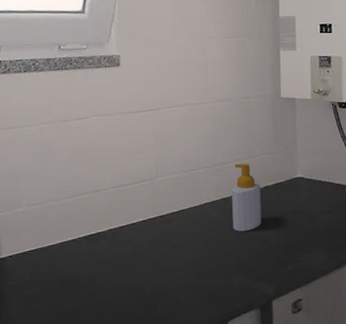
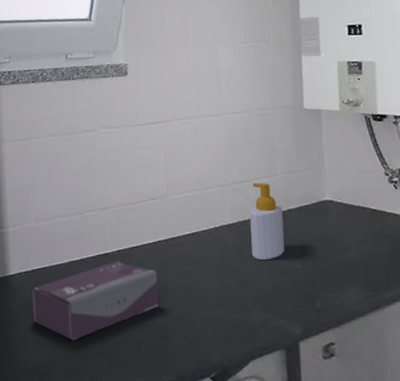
tissue box: none [22,239,148,316] -> present [31,261,159,341]

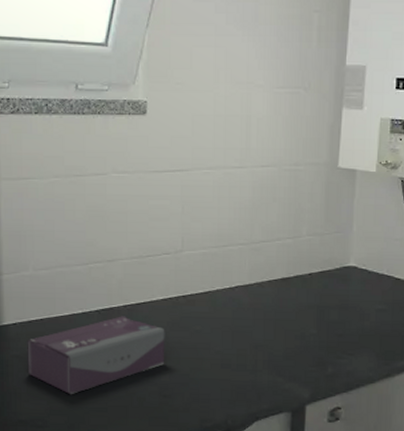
soap bottle: present [249,182,285,261] -> none [266,243,303,324]

